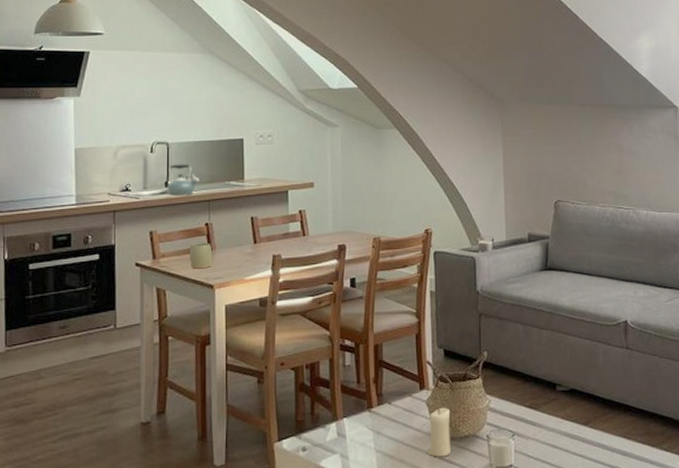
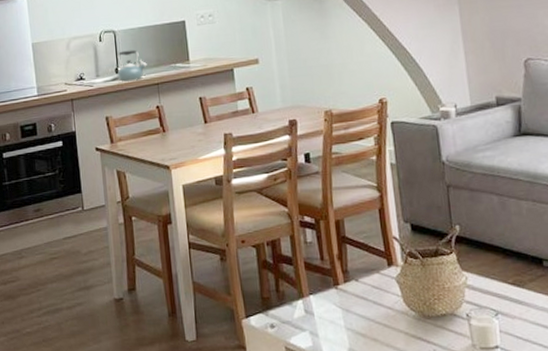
mug: present [189,243,213,269] -> none [143,125,167,151]
candle: present [427,407,452,457] -> none [400,284,428,336]

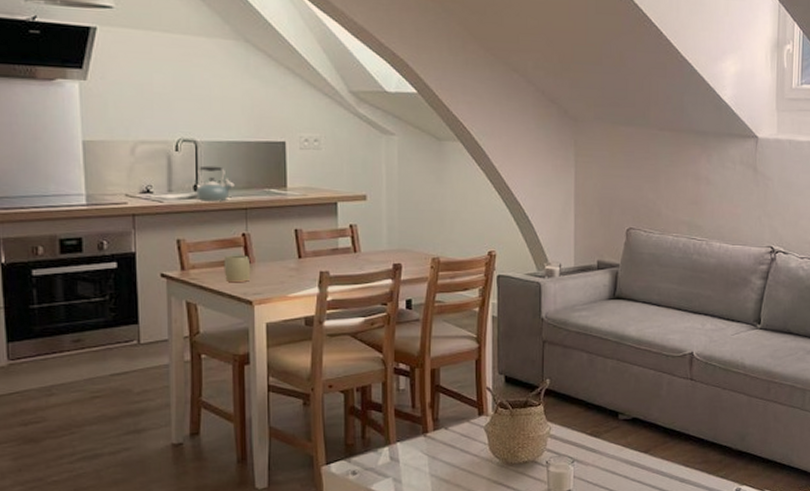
mug: none [143,125,167,151] -> present [223,255,251,283]

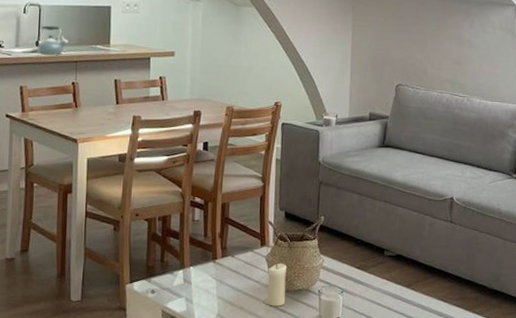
mug: present [223,255,251,283] -> none [55,100,78,124]
candle: none [484,433,510,482] -> present [264,263,287,307]

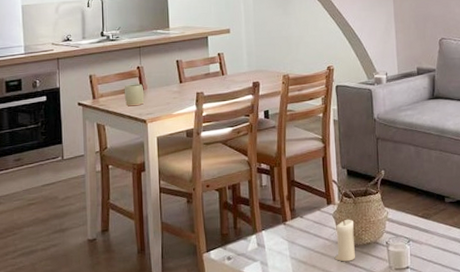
kettle: present [36,25,68,56] -> none [102,16,131,44]
mug: none [55,100,78,124] -> present [124,83,145,107]

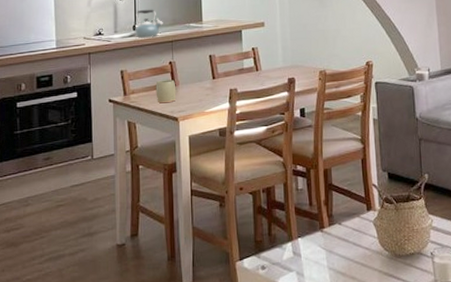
kettle: none [102,16,131,44] -> present [134,9,163,38]
candle: present [335,219,356,262] -> none [376,226,399,274]

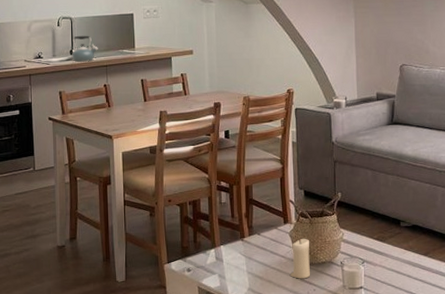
mug: present [155,79,177,104] -> none [91,101,111,123]
candle: none [376,226,399,274] -> present [290,238,311,279]

